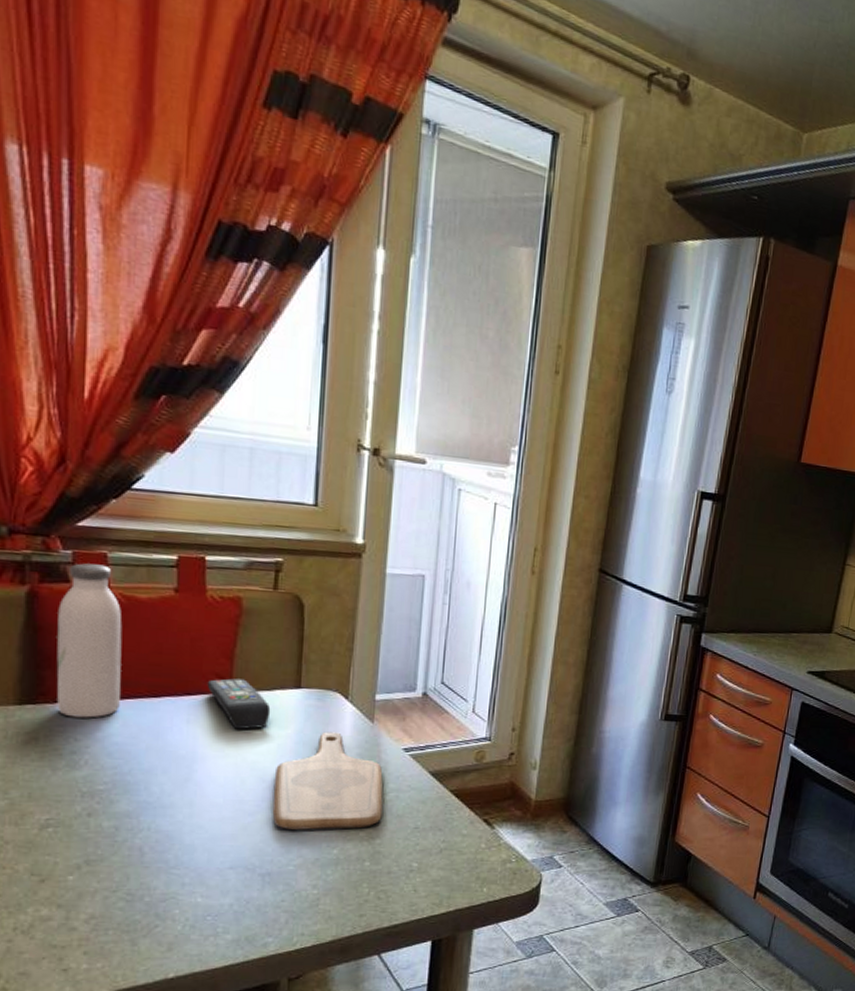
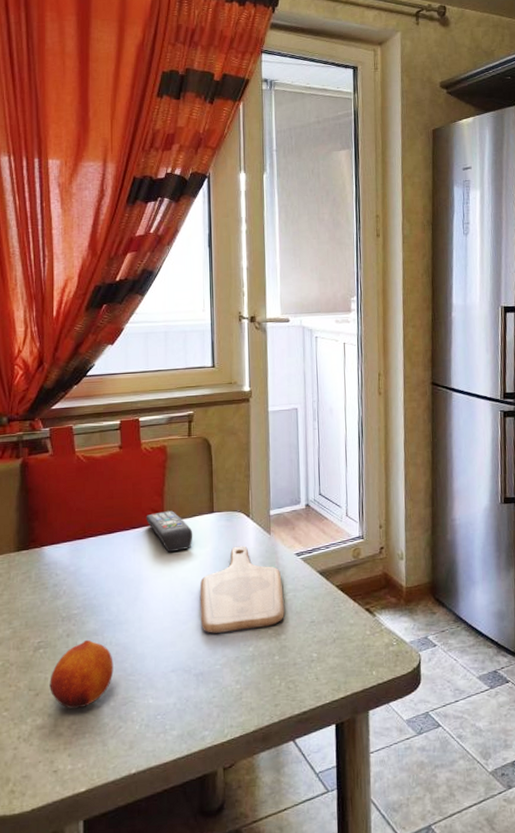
water bottle: present [56,563,123,718] -> none [41,435,86,557]
fruit: none [60,822,151,901] -> present [50,639,114,709]

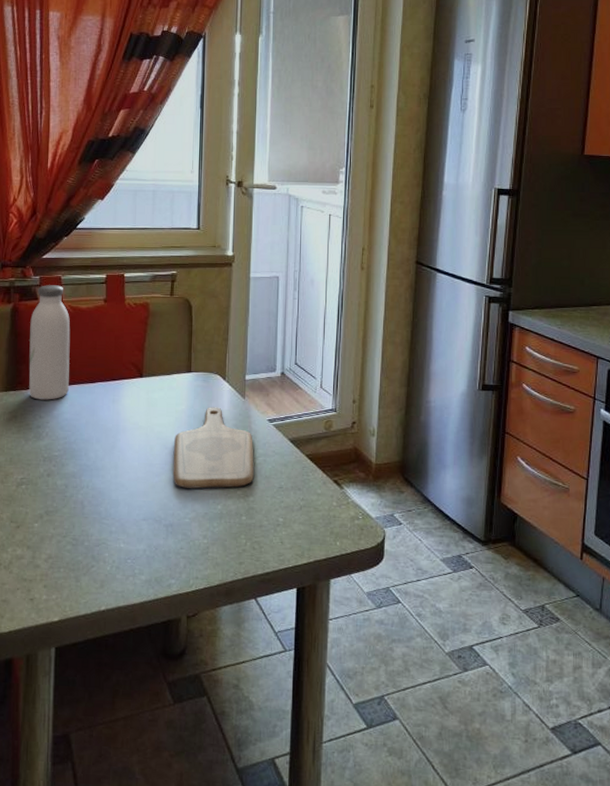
water bottle: none [41,435,86,557] -> present [29,285,71,400]
fruit: present [50,639,114,709] -> none [30,481,89,545]
remote control: present [146,511,193,553] -> none [126,366,170,407]

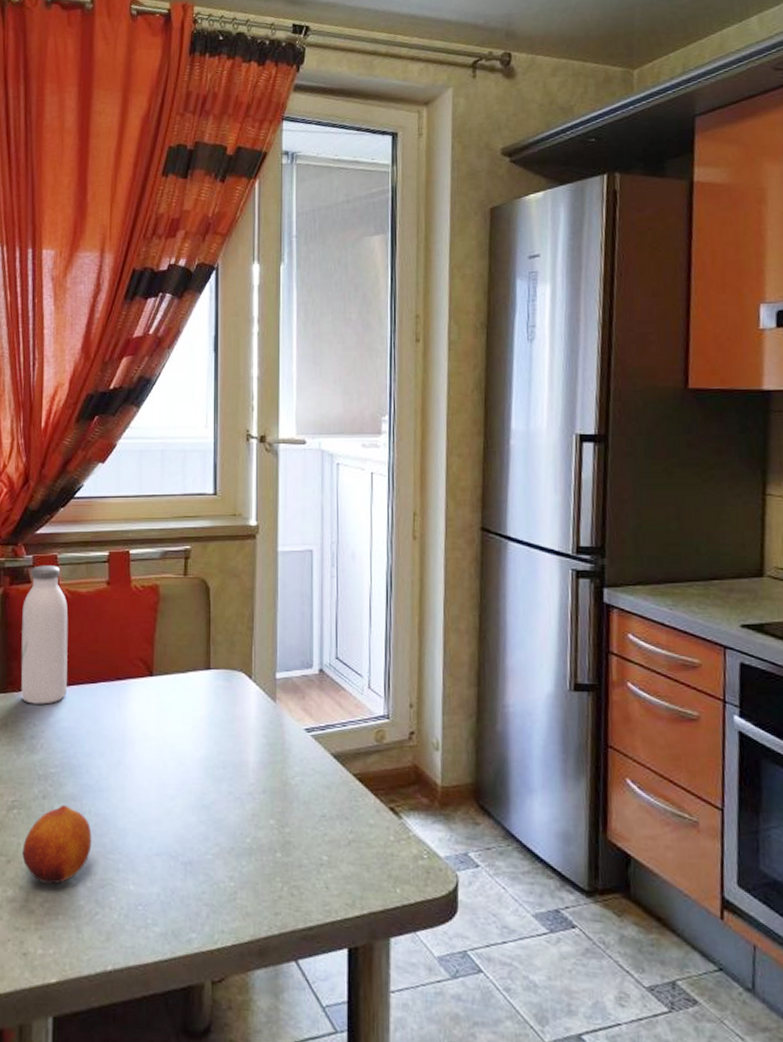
fruit: none [30,481,89,545] -> present [22,804,92,885]
cutting board: present [173,407,254,489] -> none [191,712,290,816]

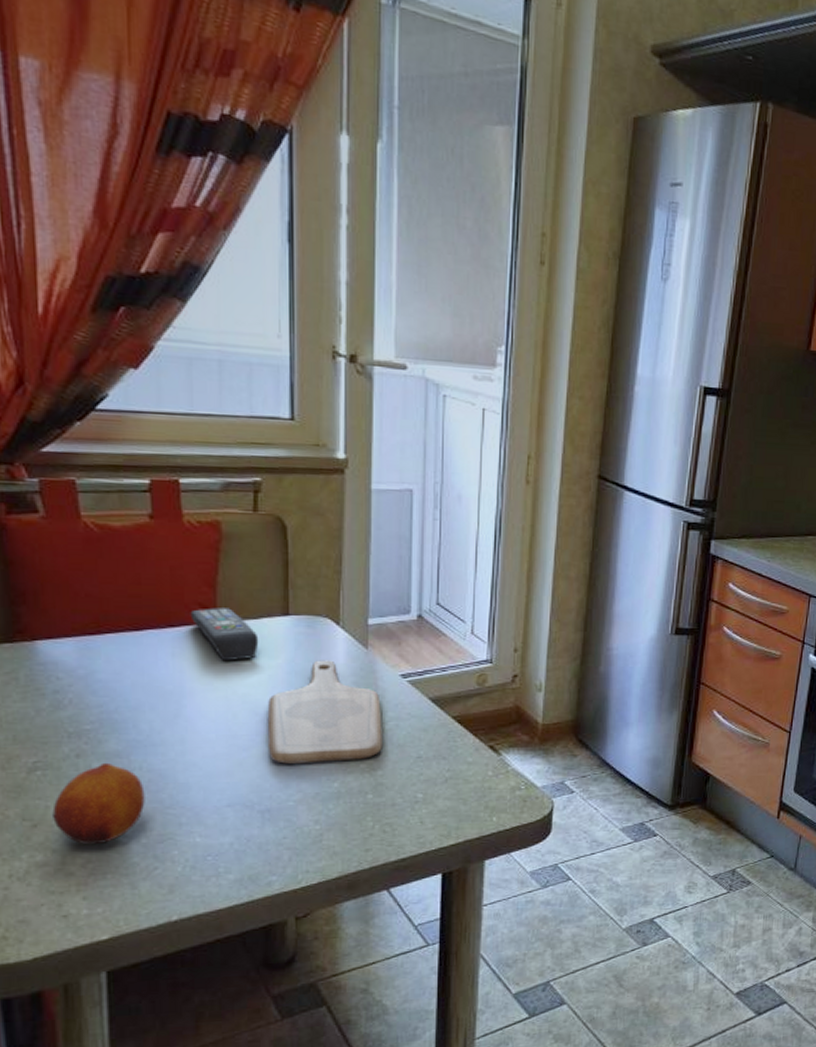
water bottle: present [21,565,69,705] -> none [28,491,101,655]
remote control: none [133,662,186,713] -> present [190,608,259,662]
cutting board: none [191,712,290,816] -> present [267,660,382,764]

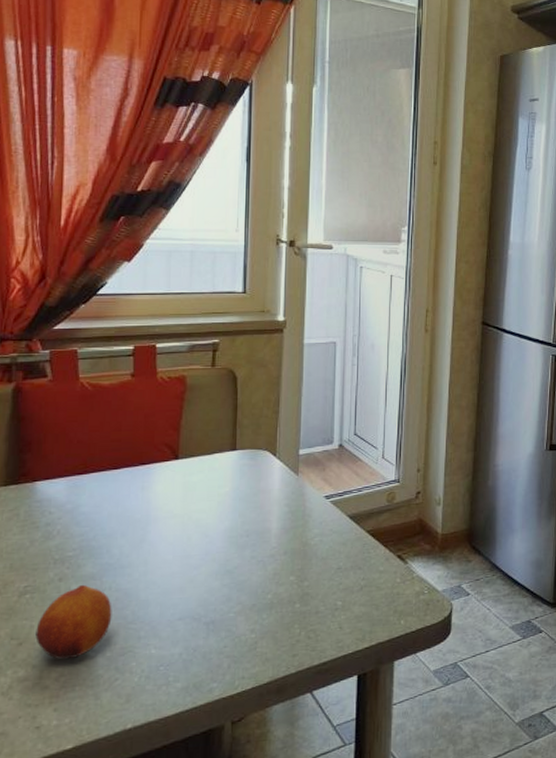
remote control: present [190,608,259,662] -> none [158,446,212,492]
cutting board: present [267,660,382,764] -> none [214,486,309,579]

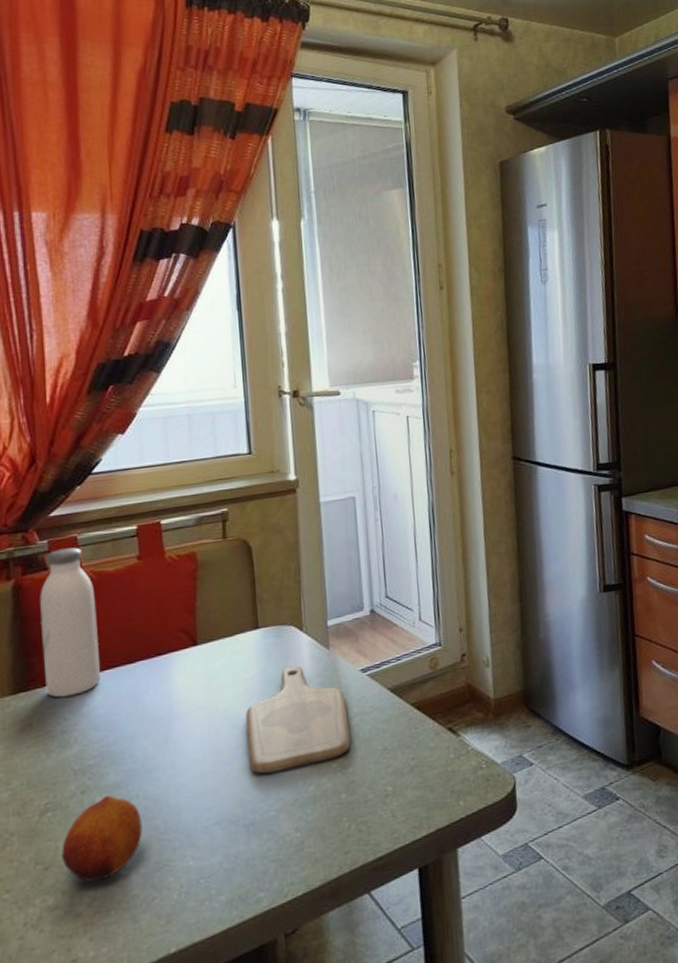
water bottle: none [35,360,89,493] -> present [40,547,100,698]
cutting board: none [214,486,309,579] -> present [246,665,351,774]

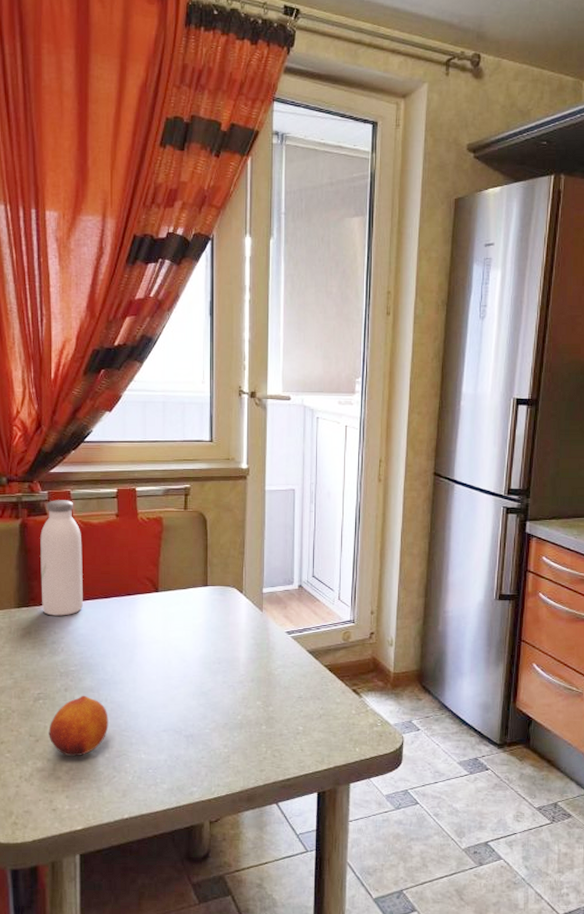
cutting board: present [246,665,351,774] -> none [191,620,273,700]

